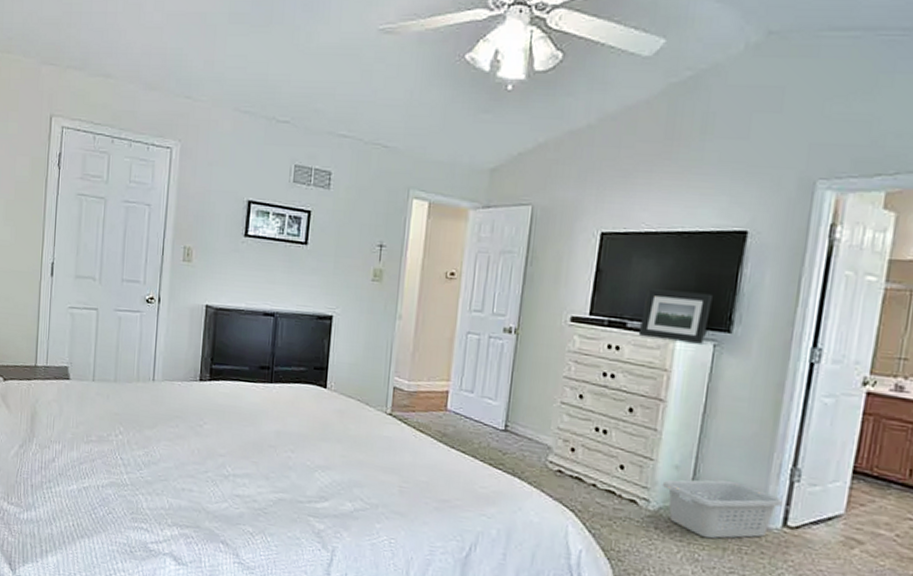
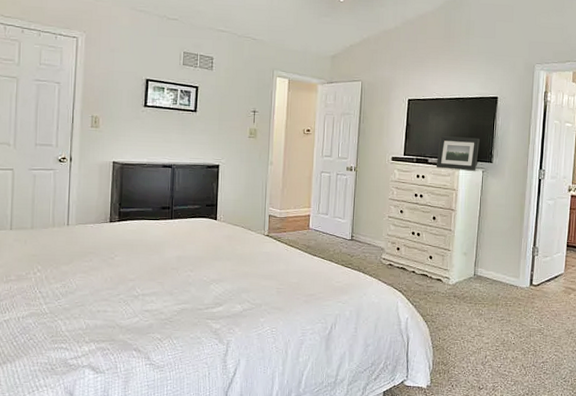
laundry basket: present [662,479,784,539] -> none [456,259,530,299]

